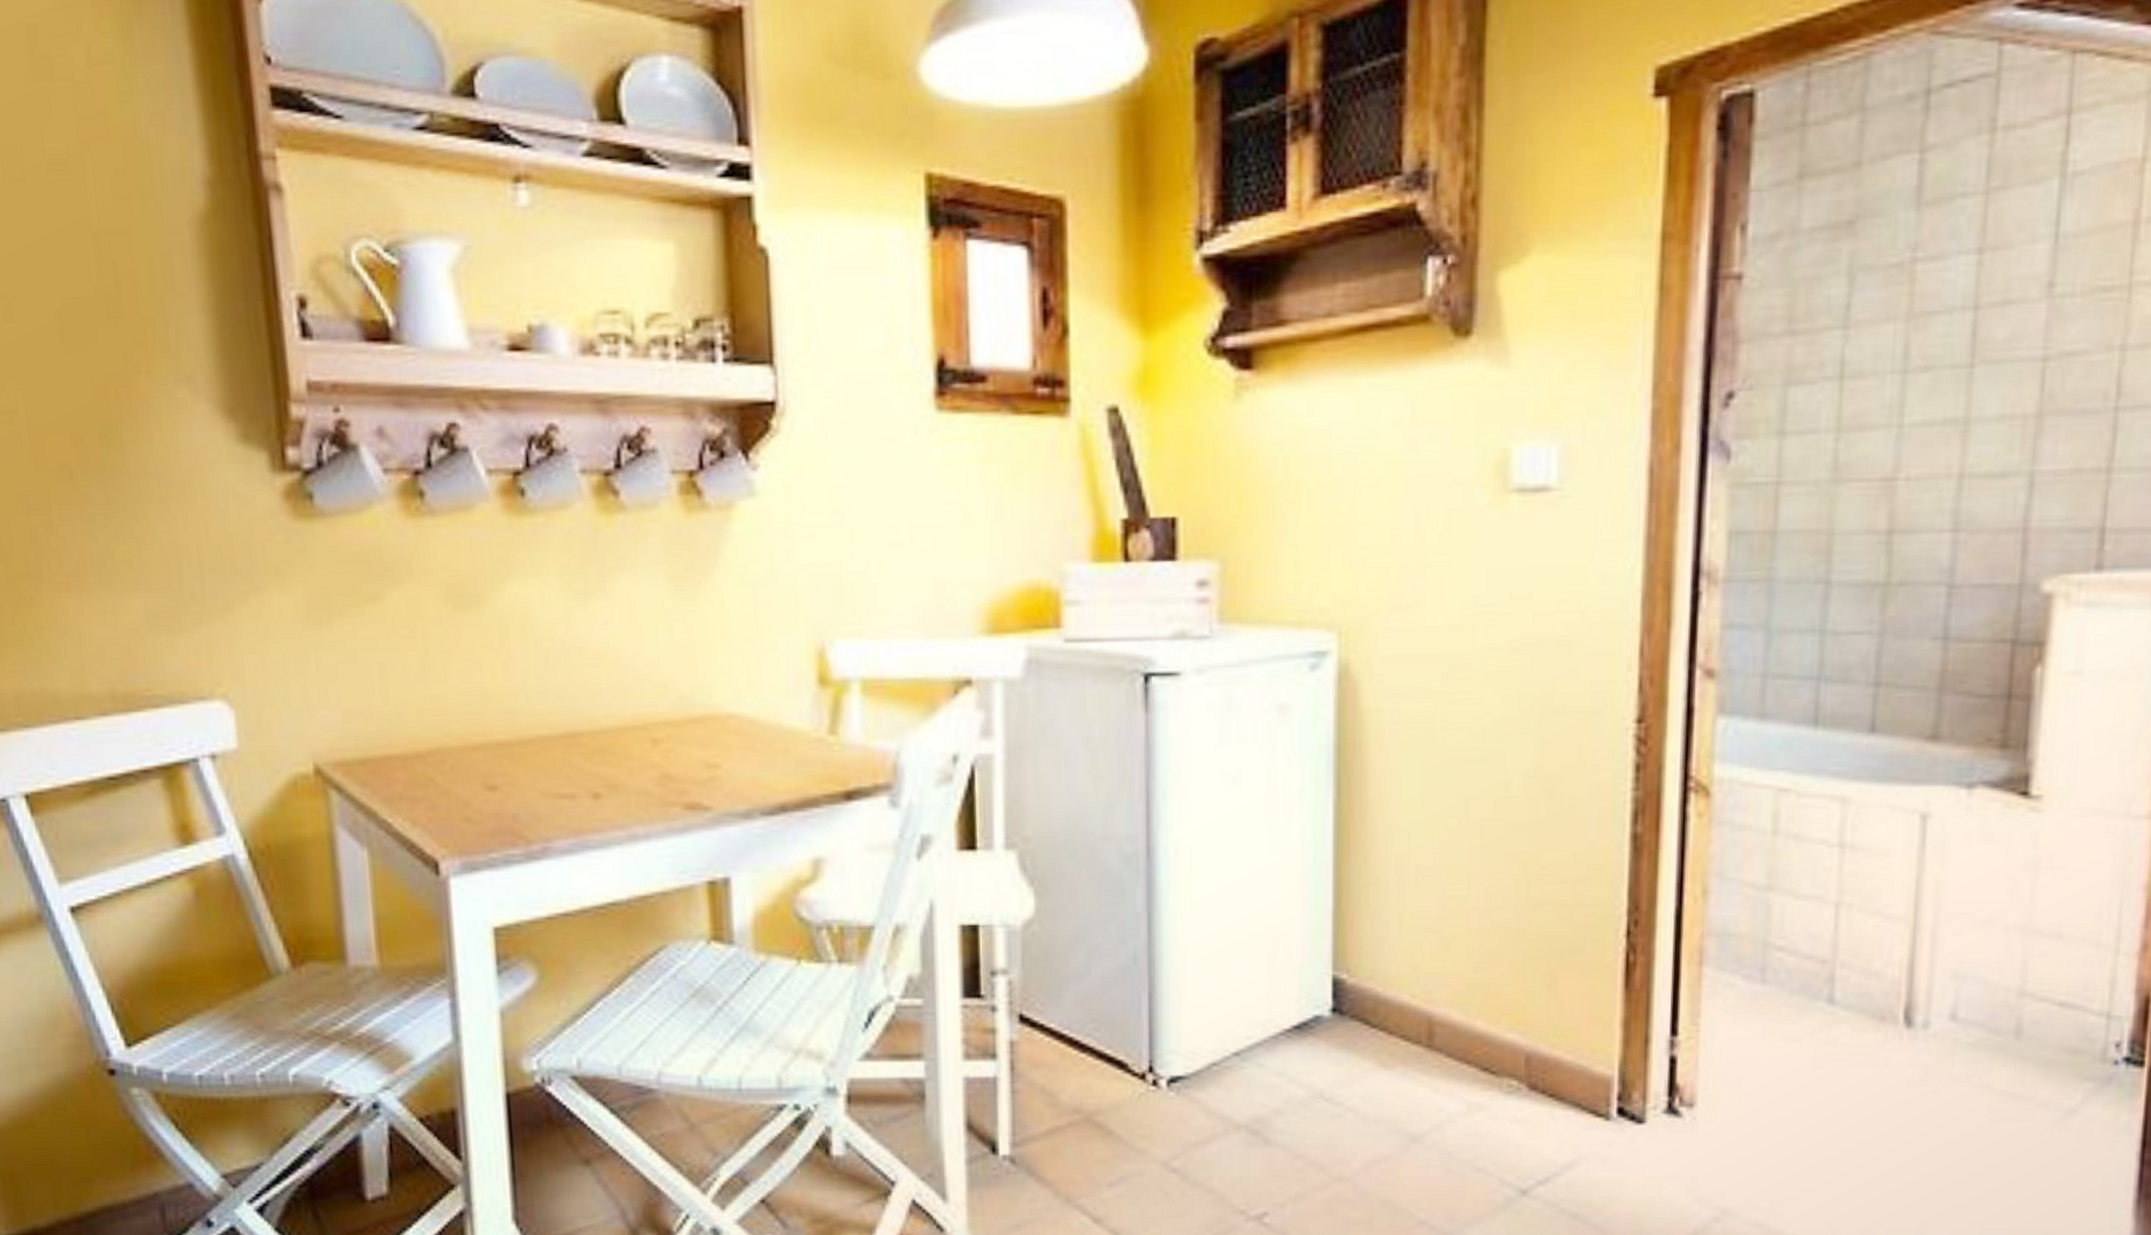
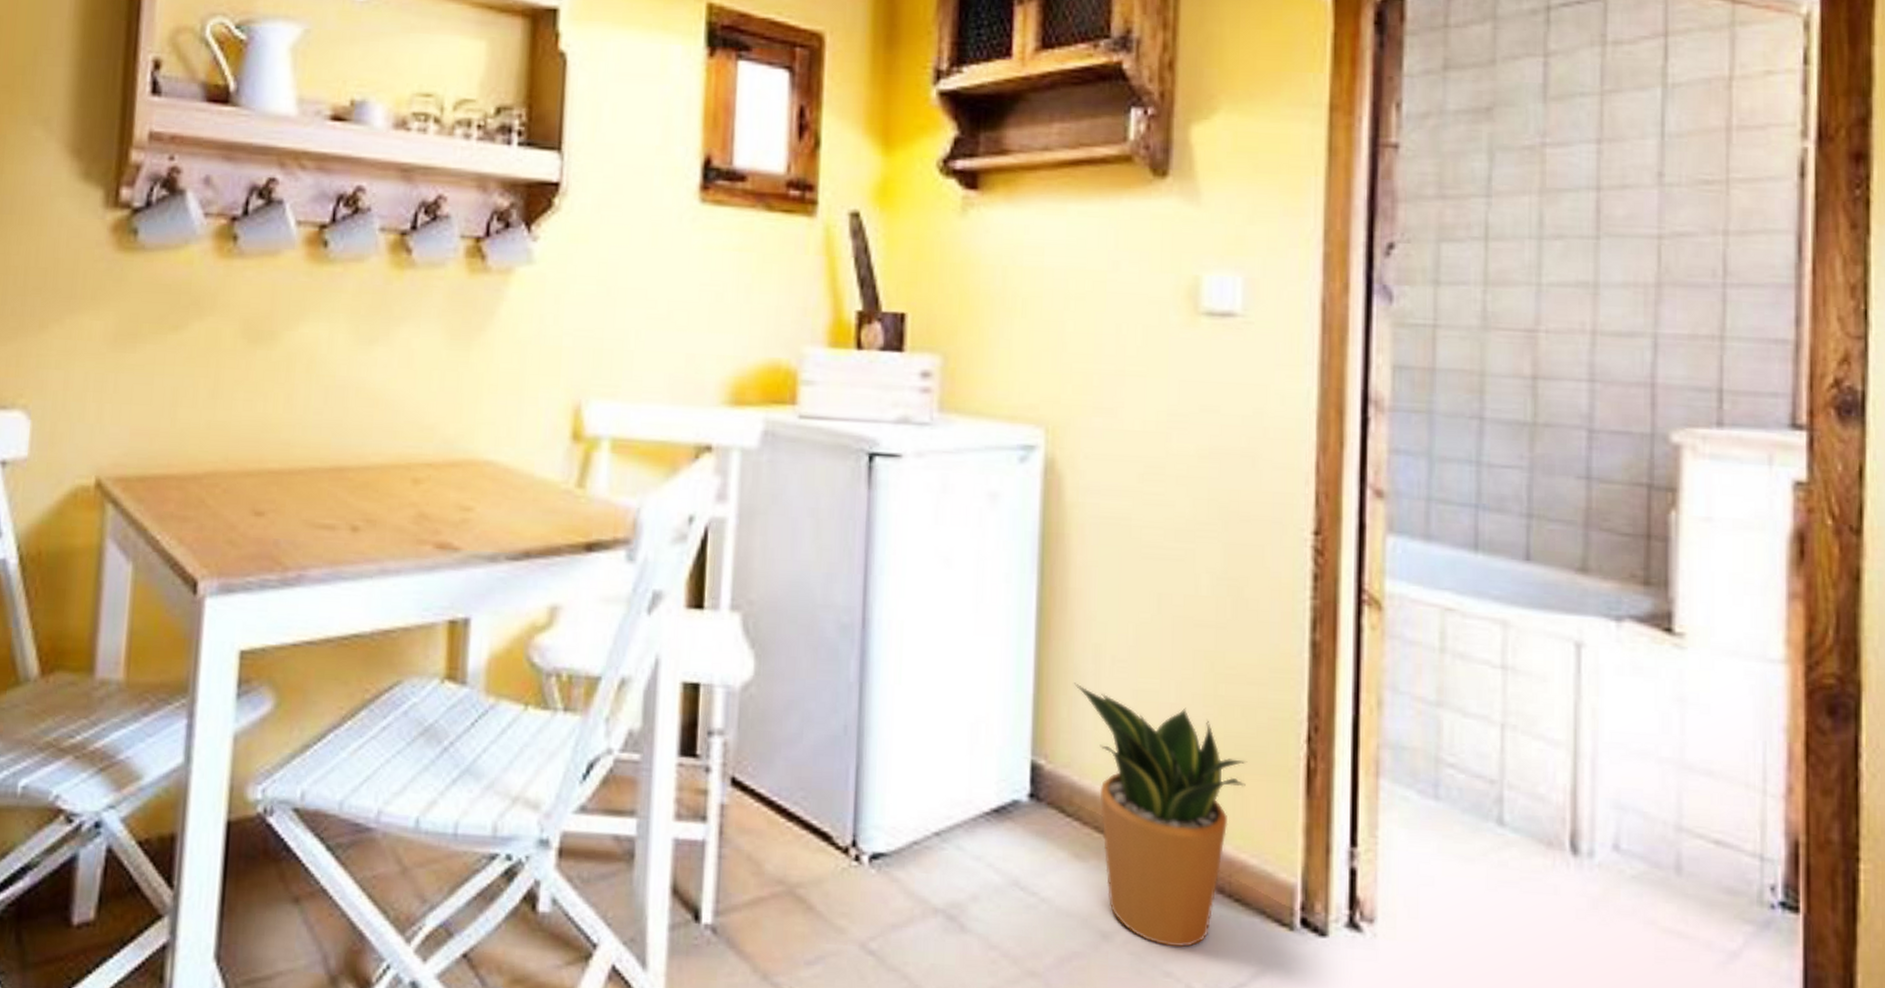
potted plant: none [1375,895,1562,1144] -> present [1073,682,1248,948]

